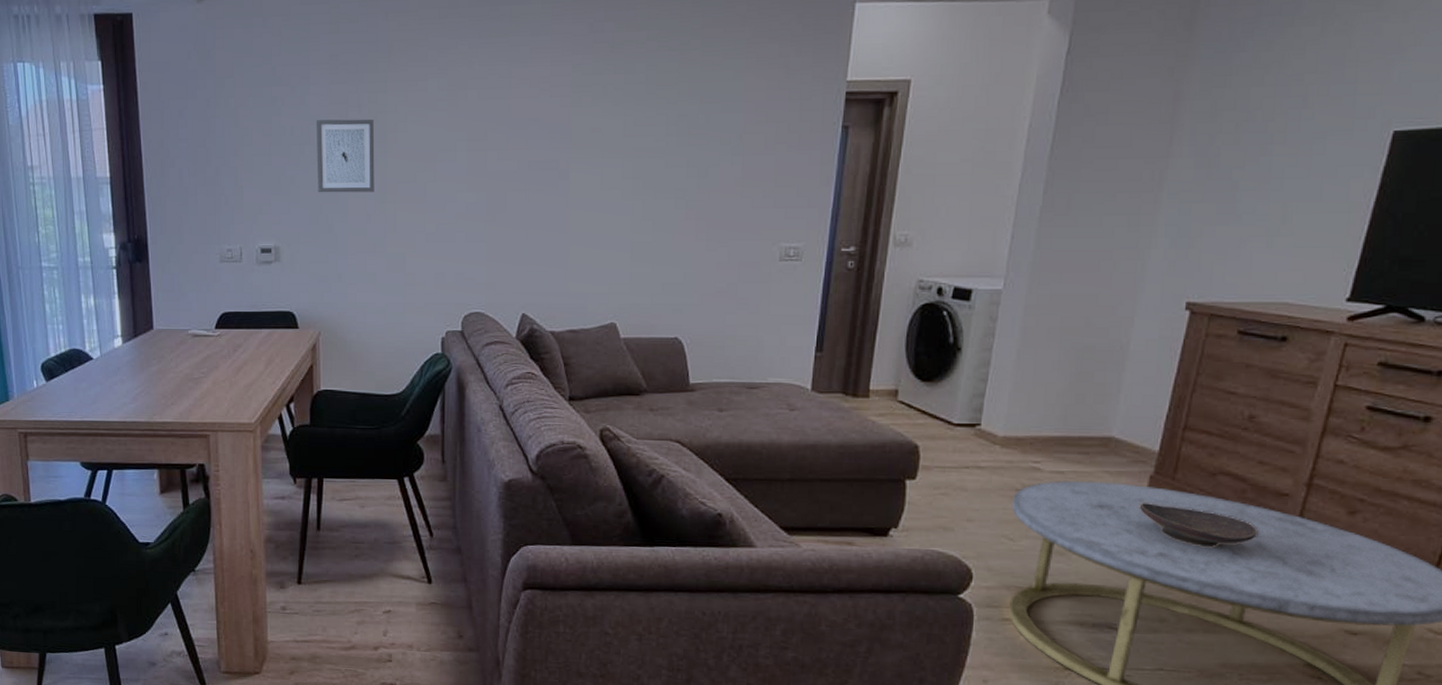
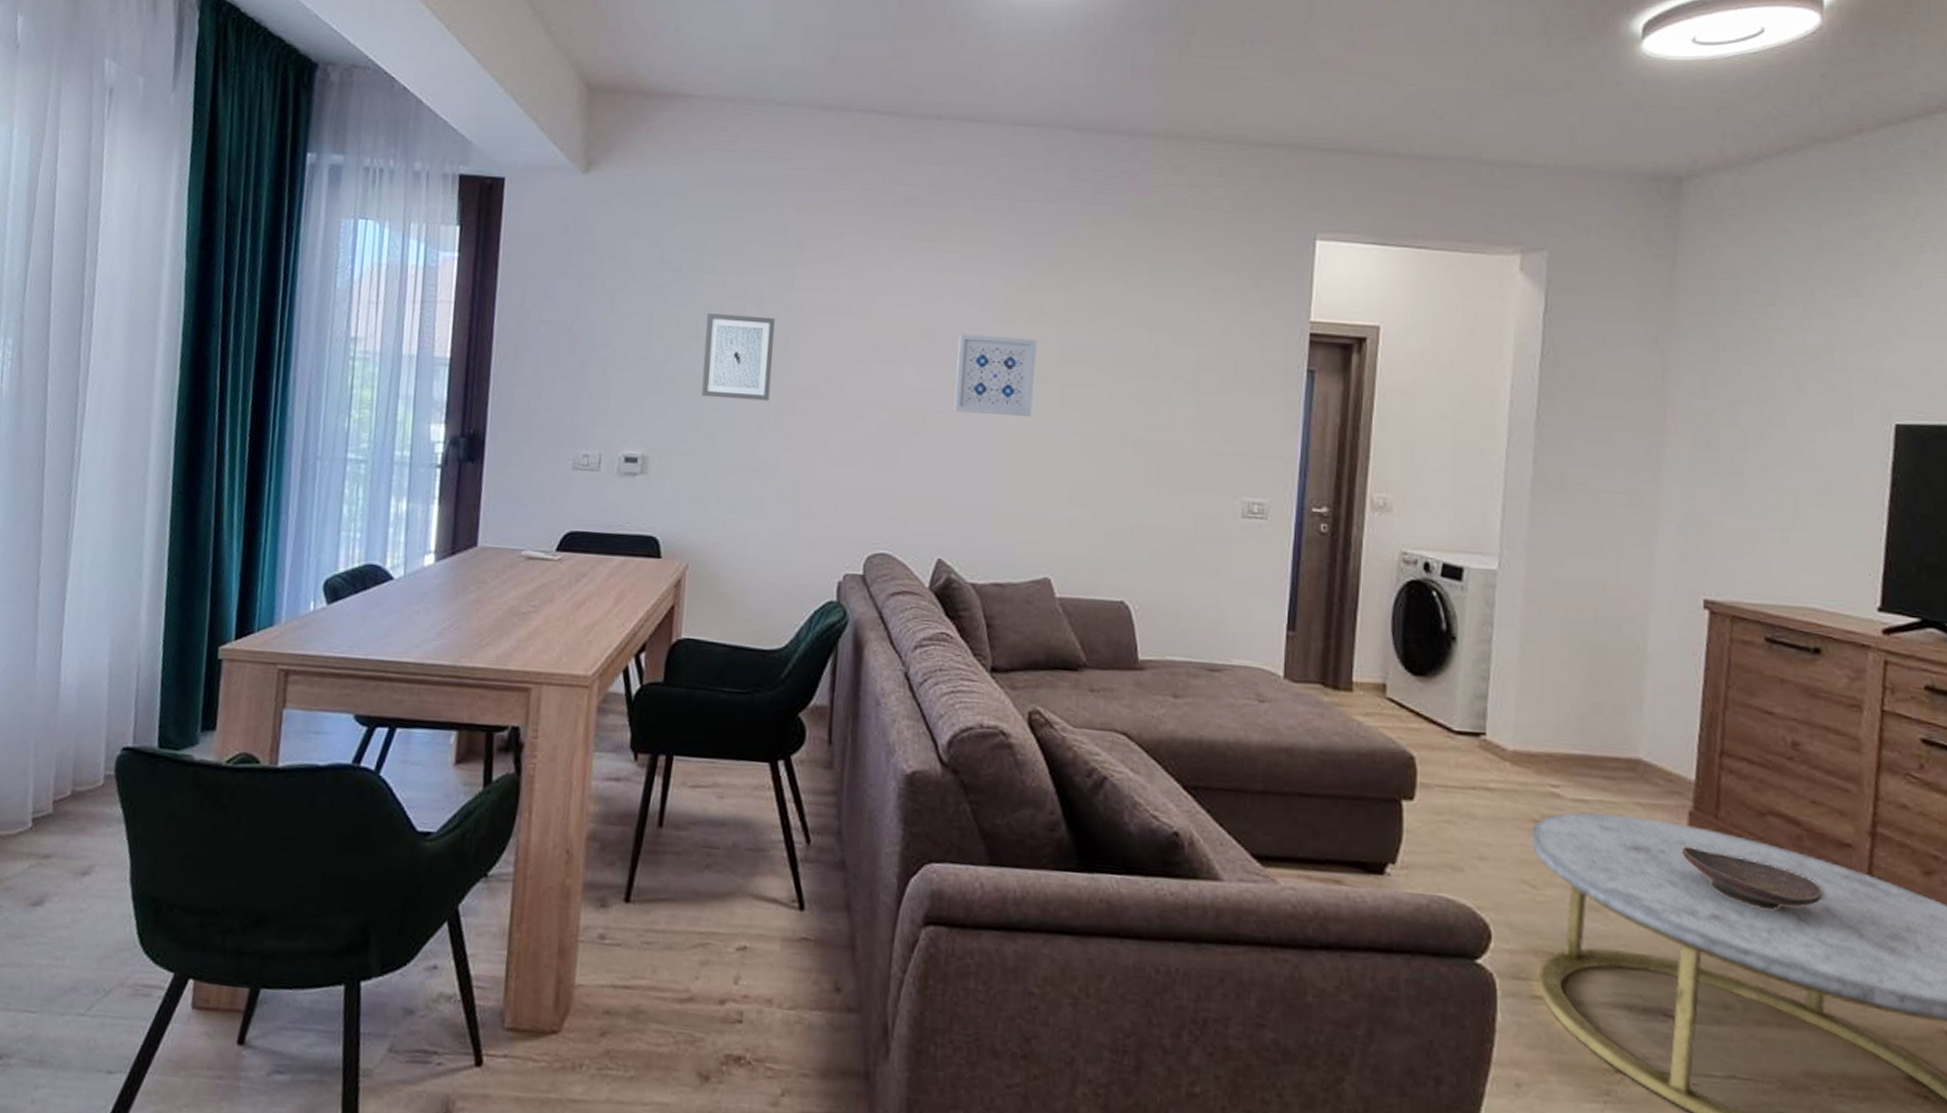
wall art: none [530,118,601,189] -> present [953,333,1037,418]

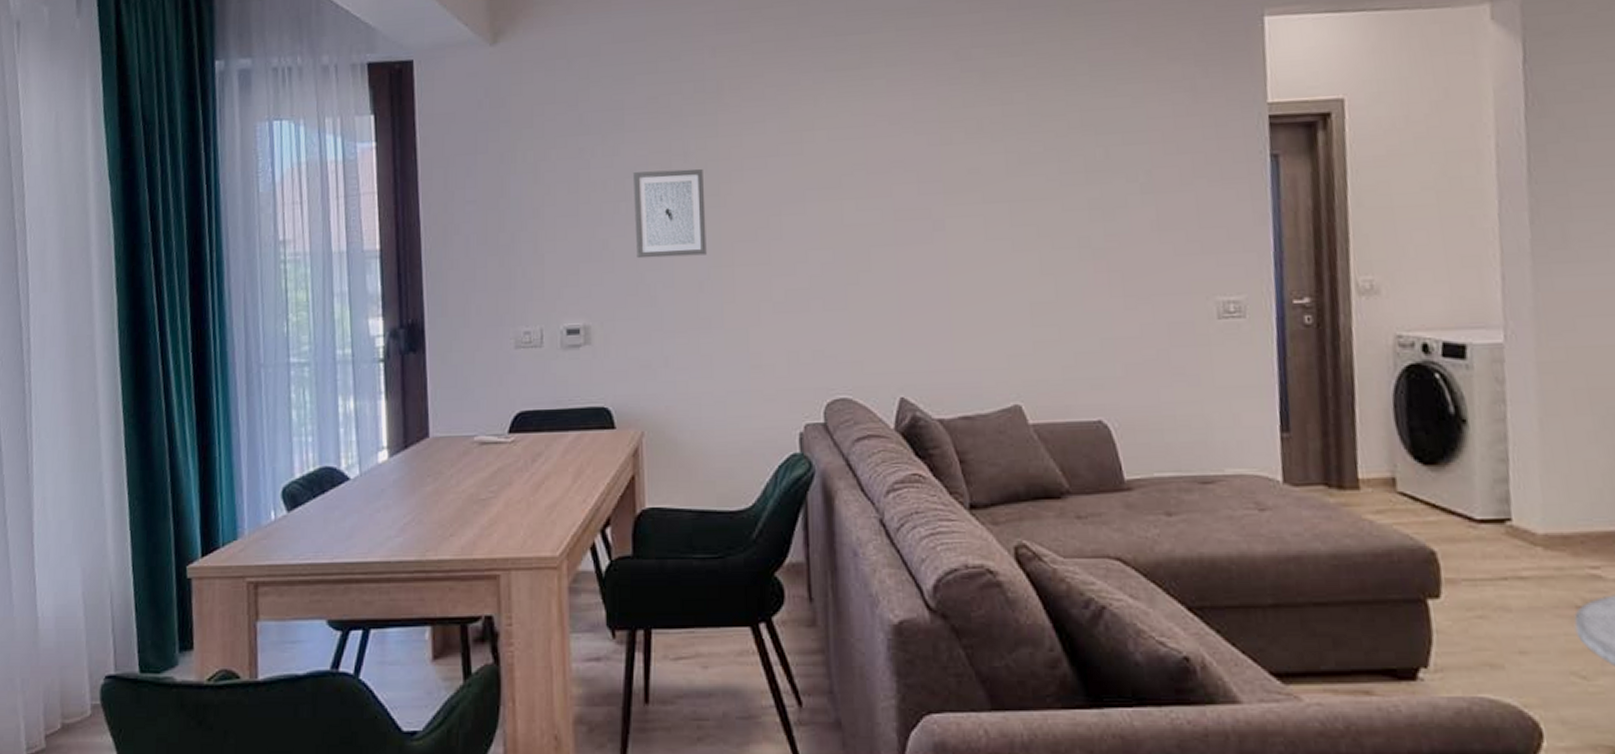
wall art: present [953,333,1037,418] -> none [895,157,982,243]

